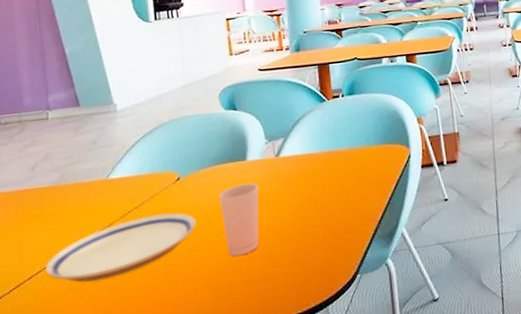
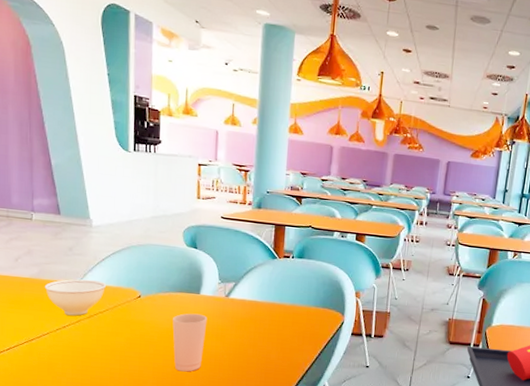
plate: present [46,213,196,283] -> none [22,321,151,364]
bowl: none [67,171,140,220] -> present [44,279,107,316]

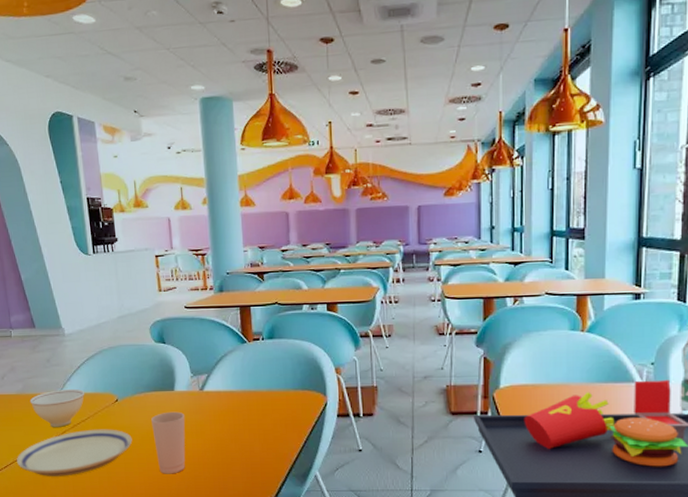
plate: none [22,321,151,364] -> present [17,429,132,476]

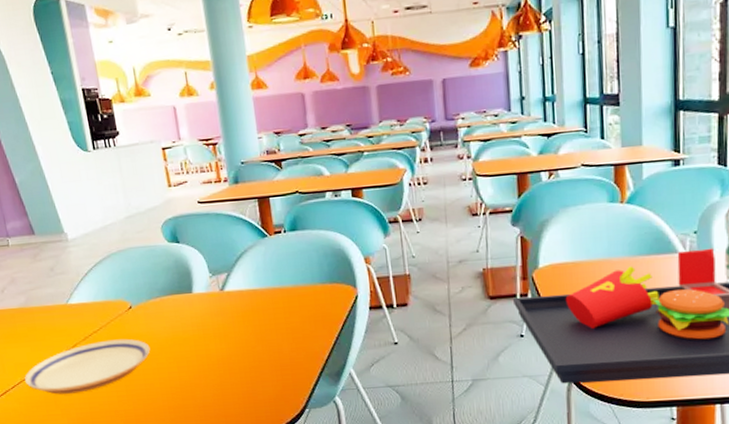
bowl: present [29,388,85,427] -> none [34,298,95,341]
cup: present [151,411,186,474] -> none [169,315,210,383]

